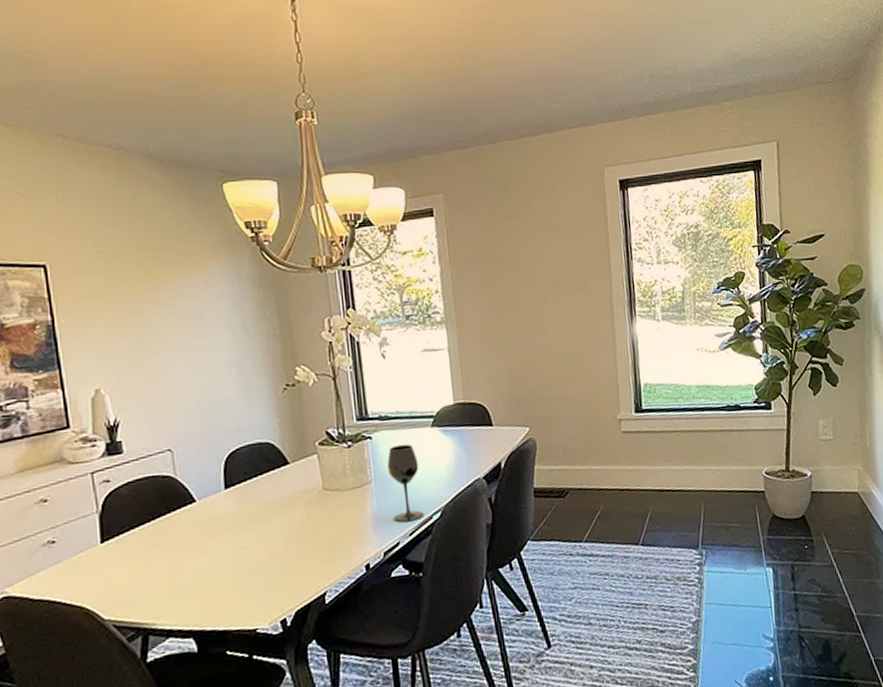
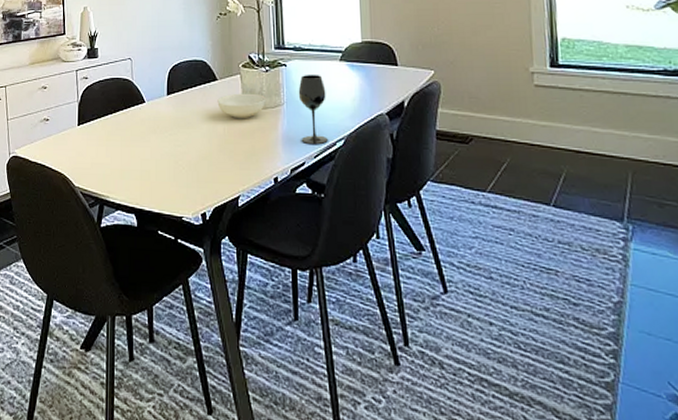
bowl: none [291,473,351,506] -> present [217,93,267,119]

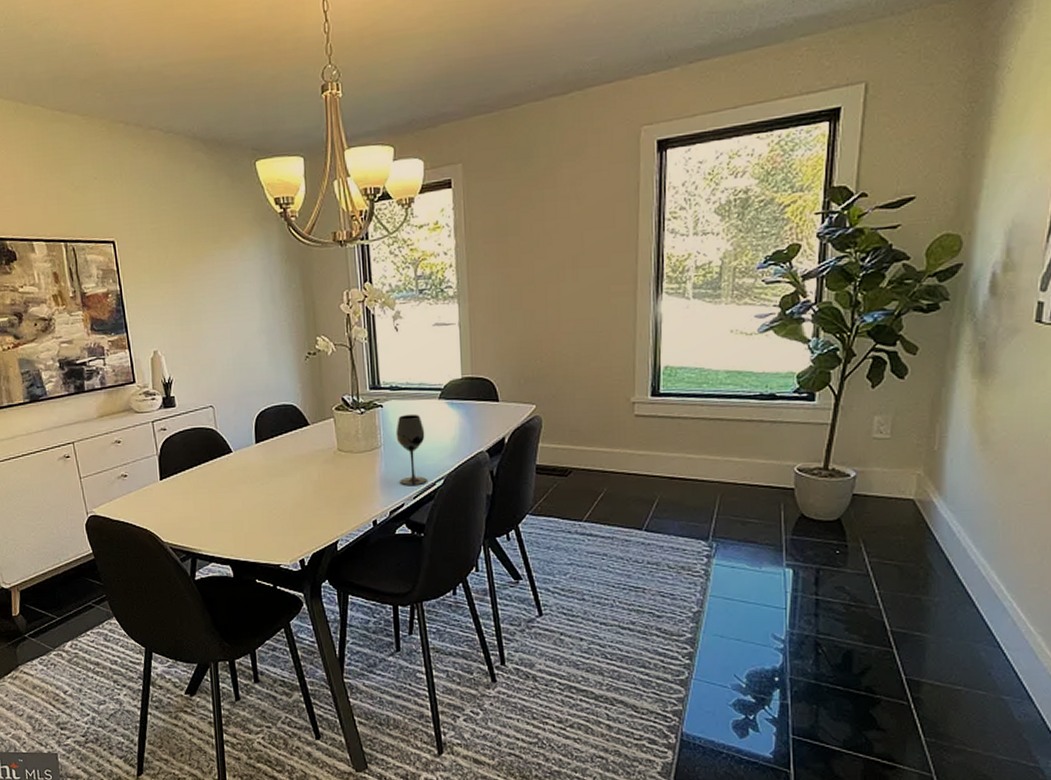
bowl: present [217,93,267,119] -> none [310,437,363,465]

